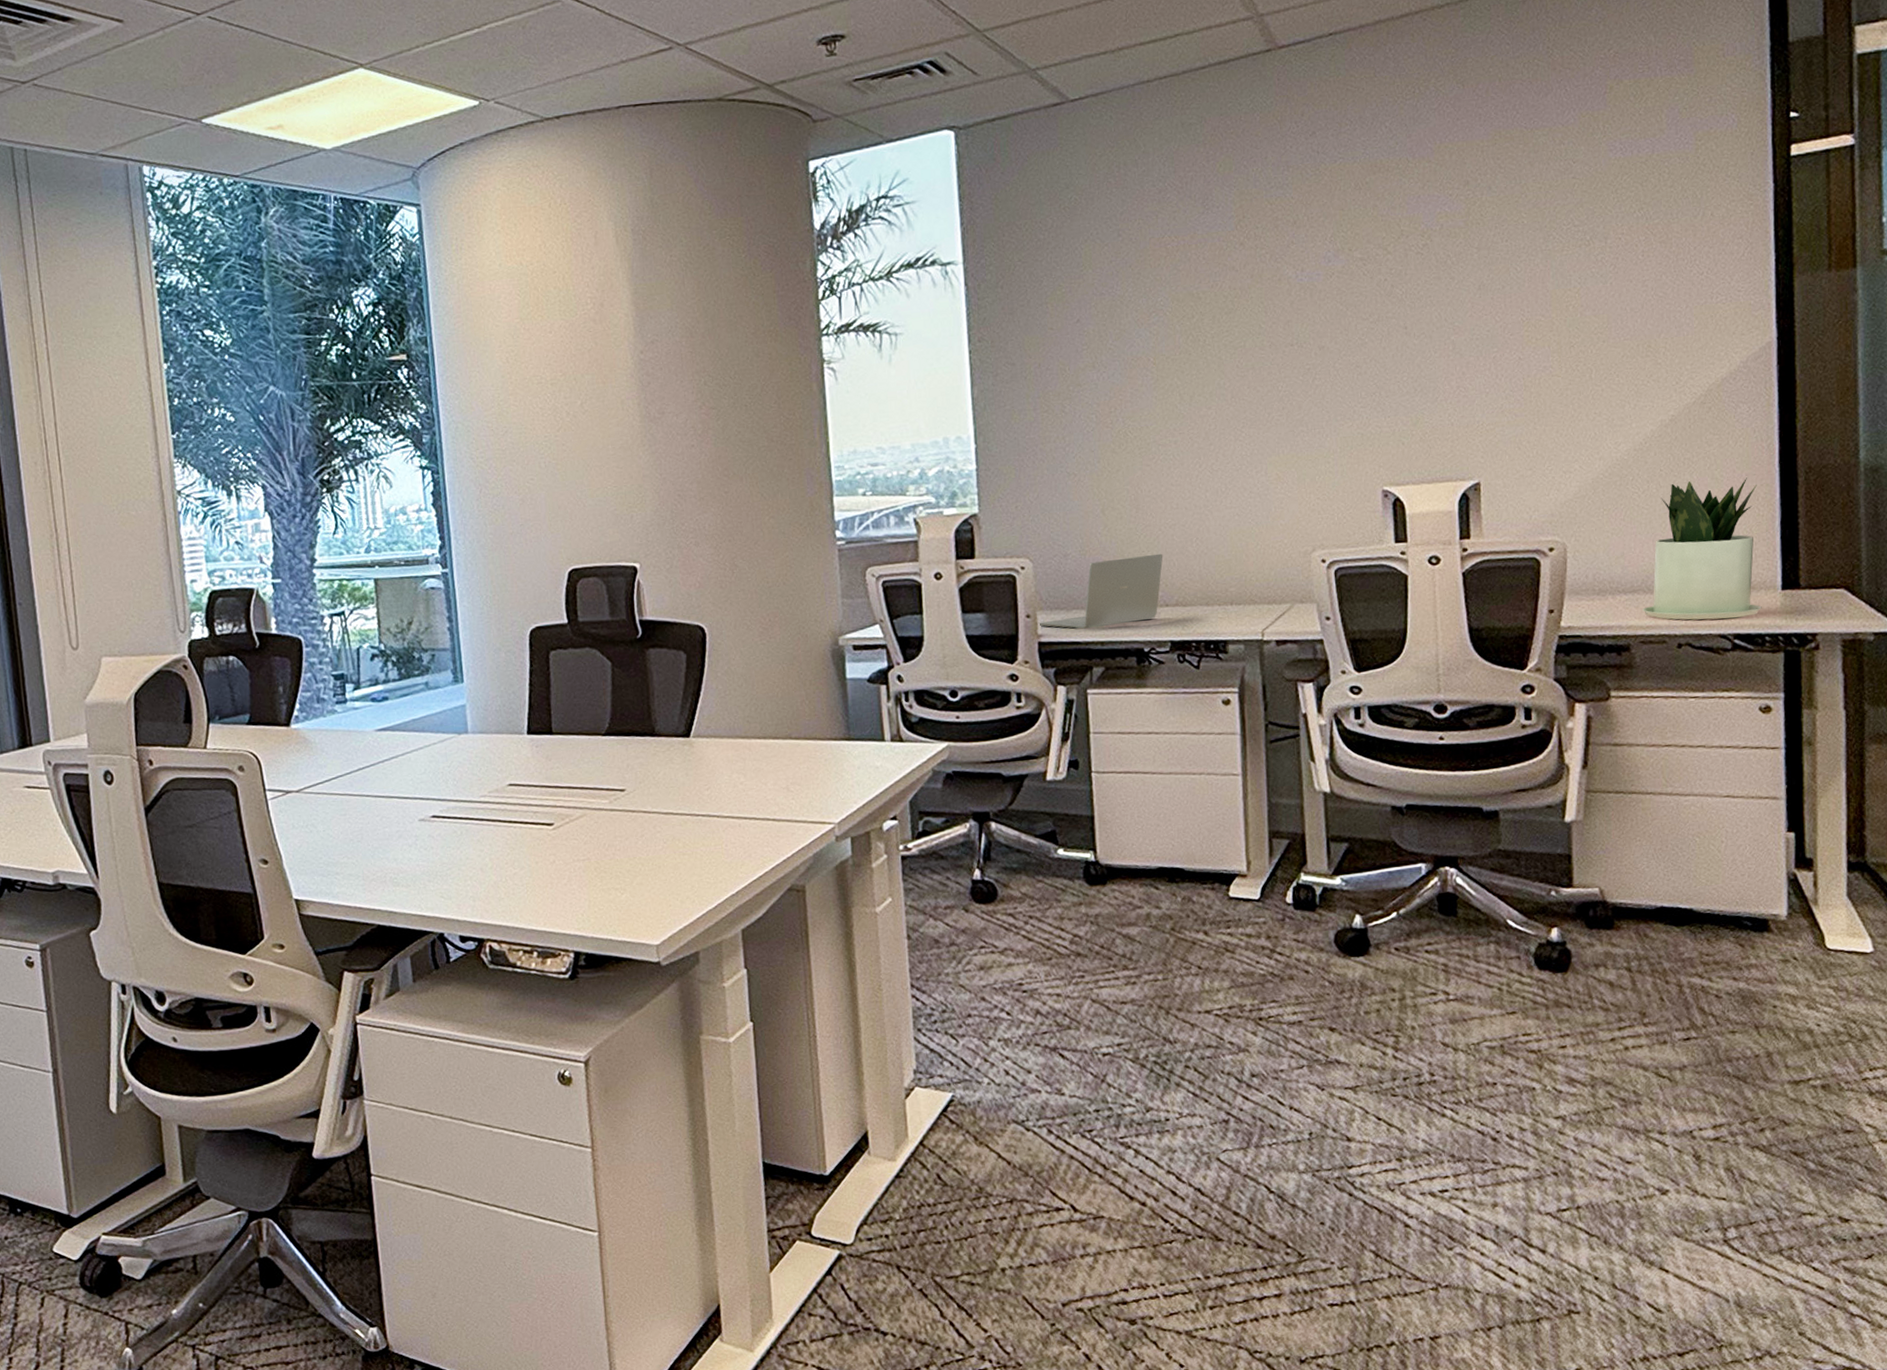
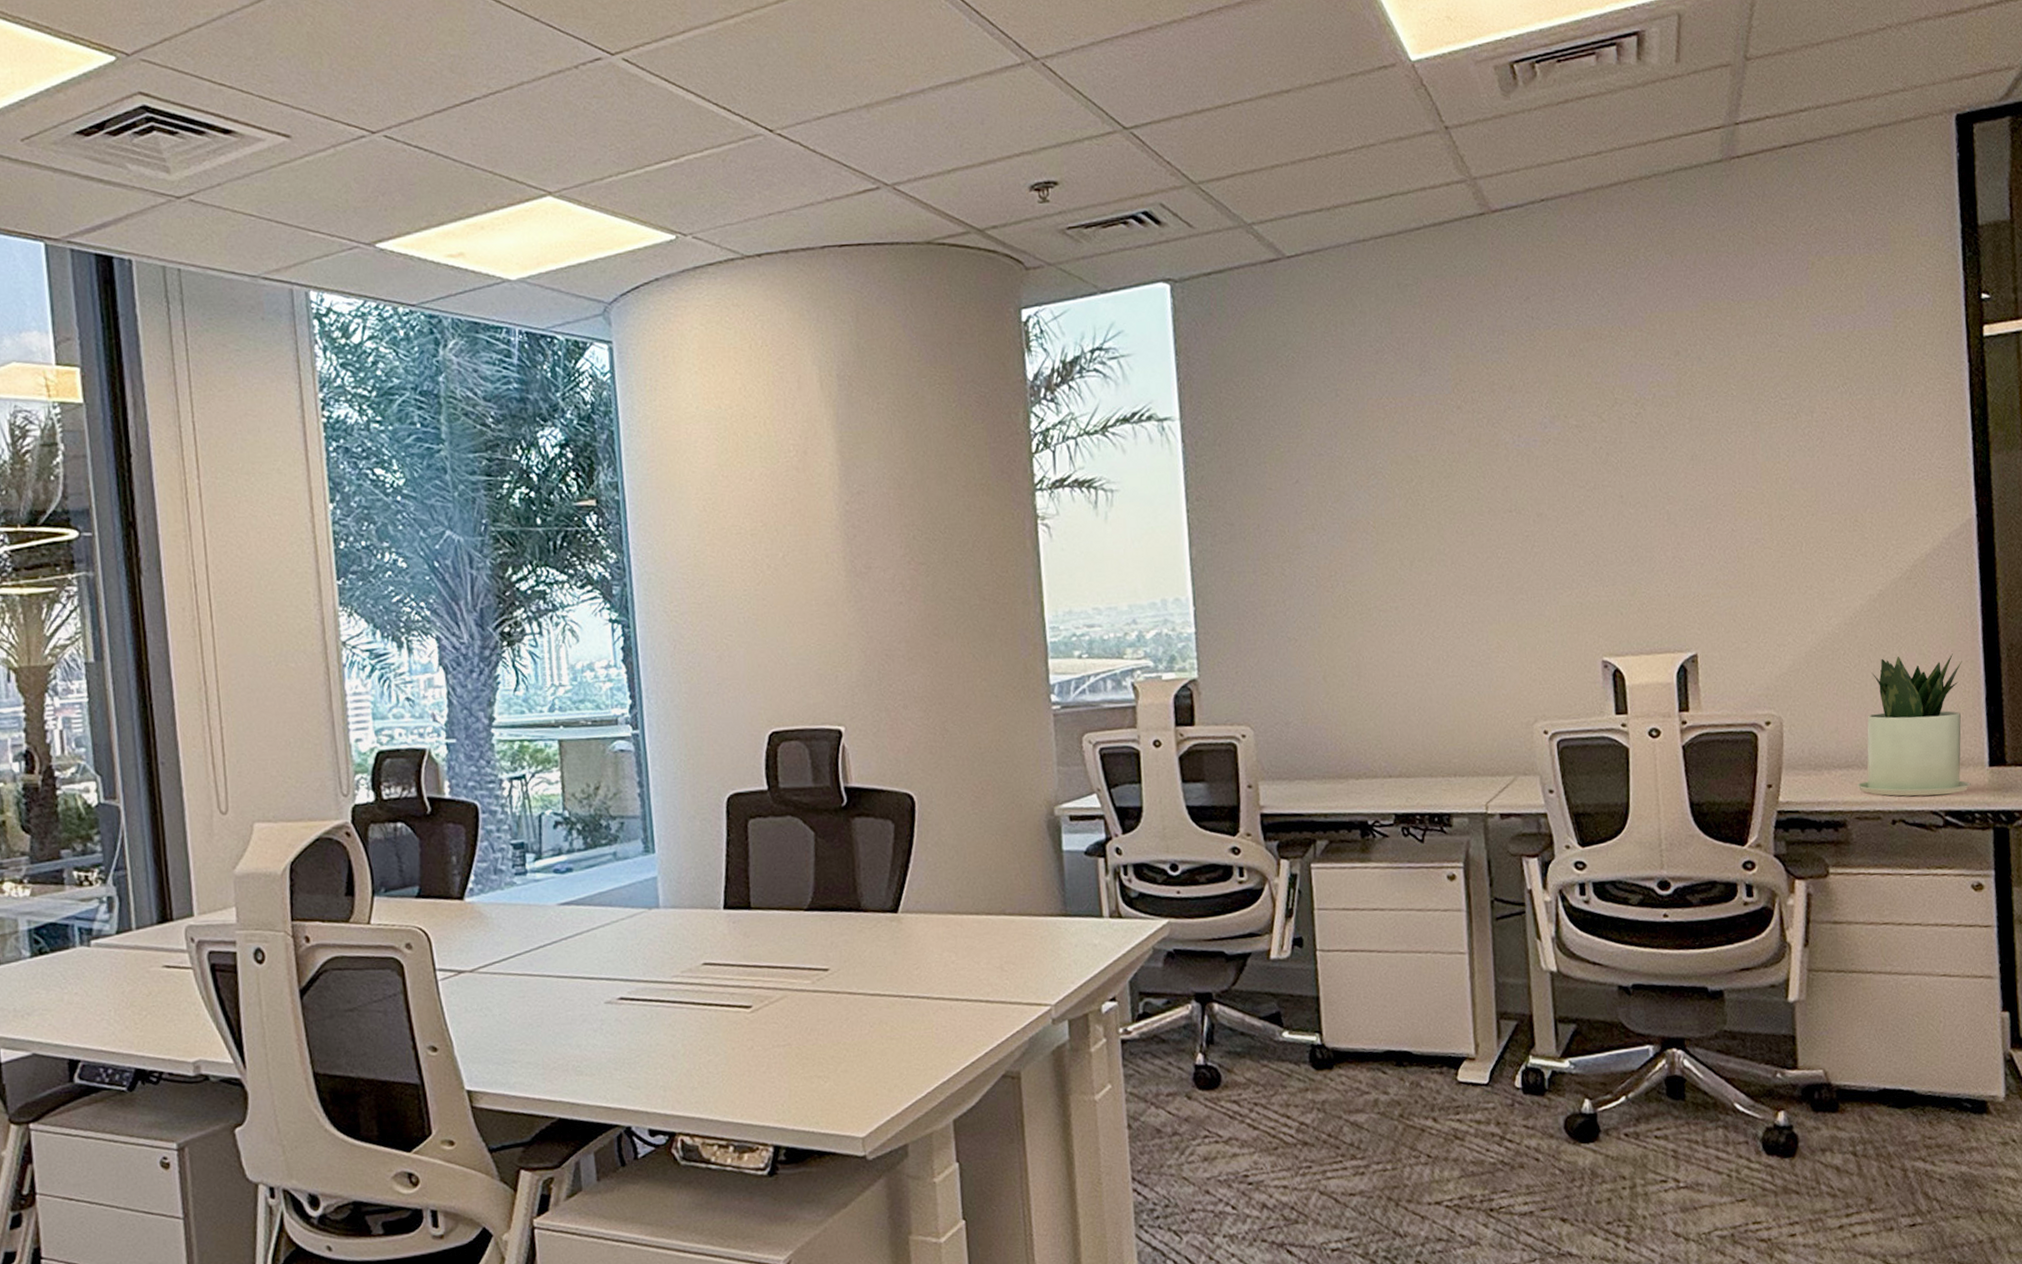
laptop: present [1037,553,1163,629] -> none [1259,722,1386,801]

